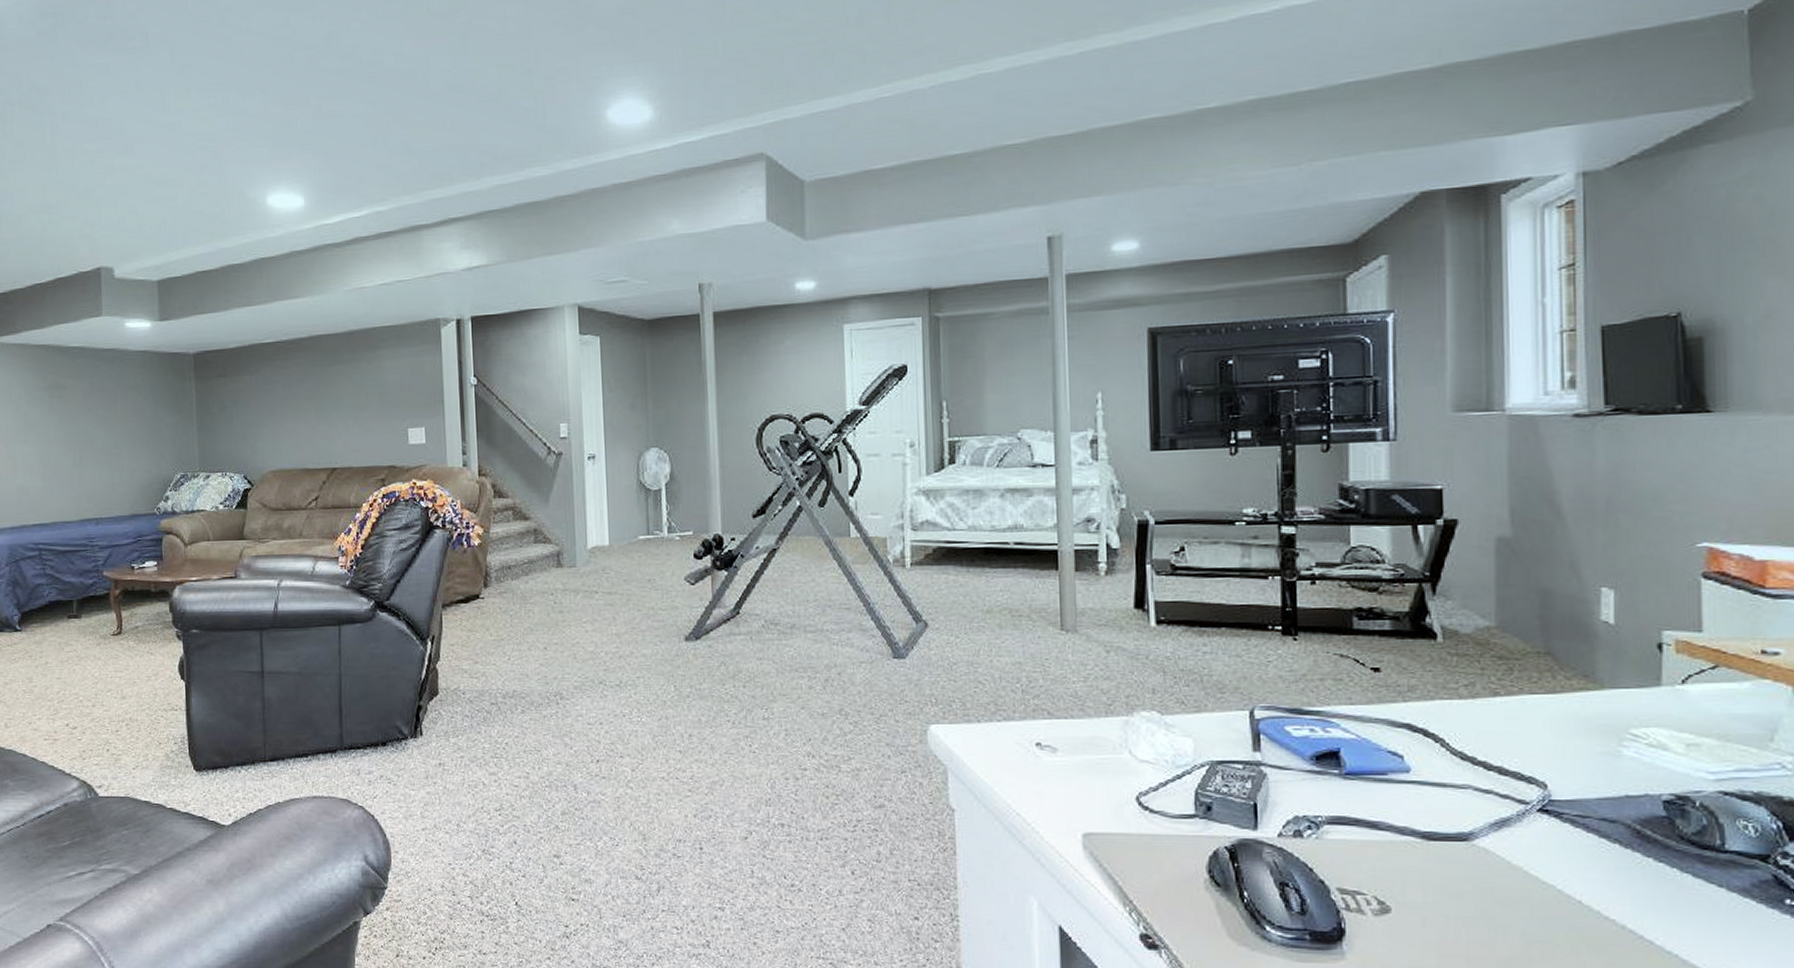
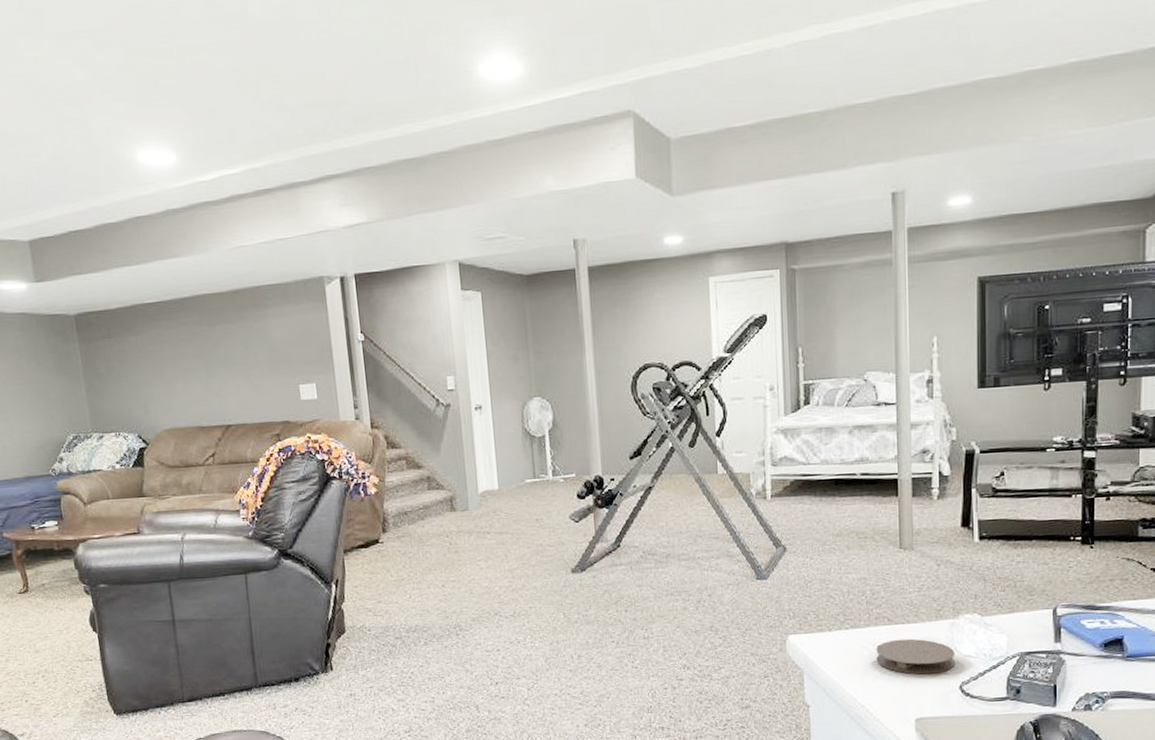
coaster: none [1033,737,1131,780] -> present [876,638,956,675]

